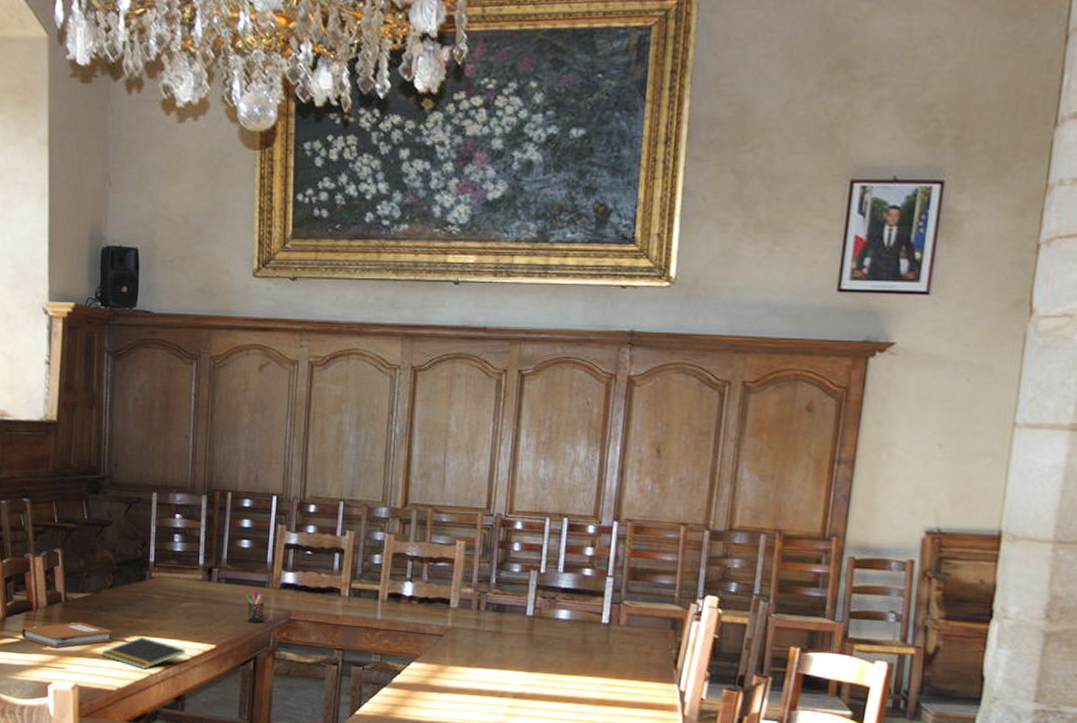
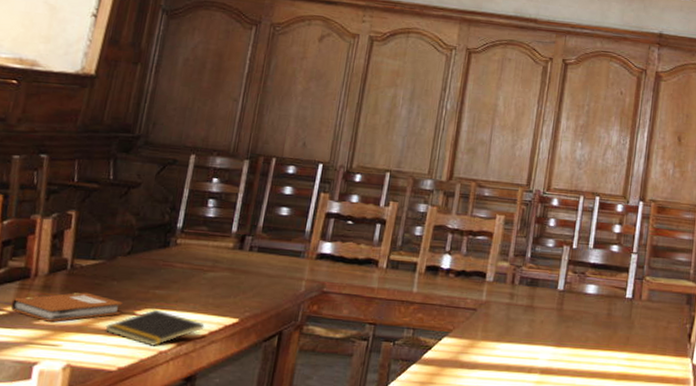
pen holder: present [245,588,264,623] -> none [276,258,297,295]

